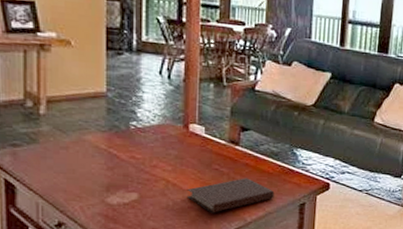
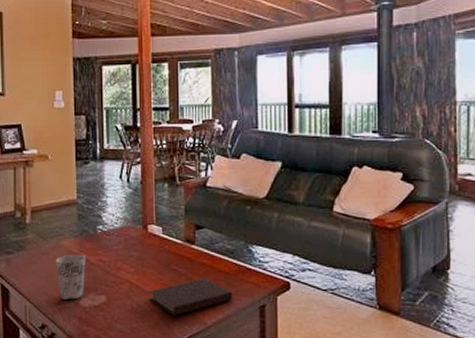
cup: none [77,150,115,198] -> present [55,254,86,301]

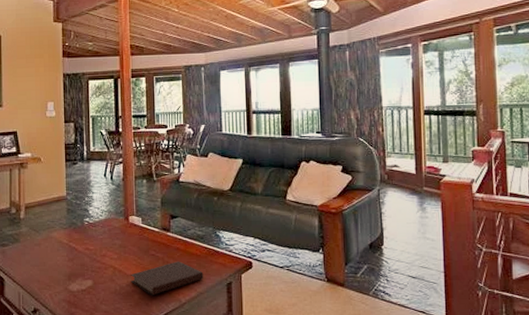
cup: present [55,254,86,301] -> none [47,244,74,286]

